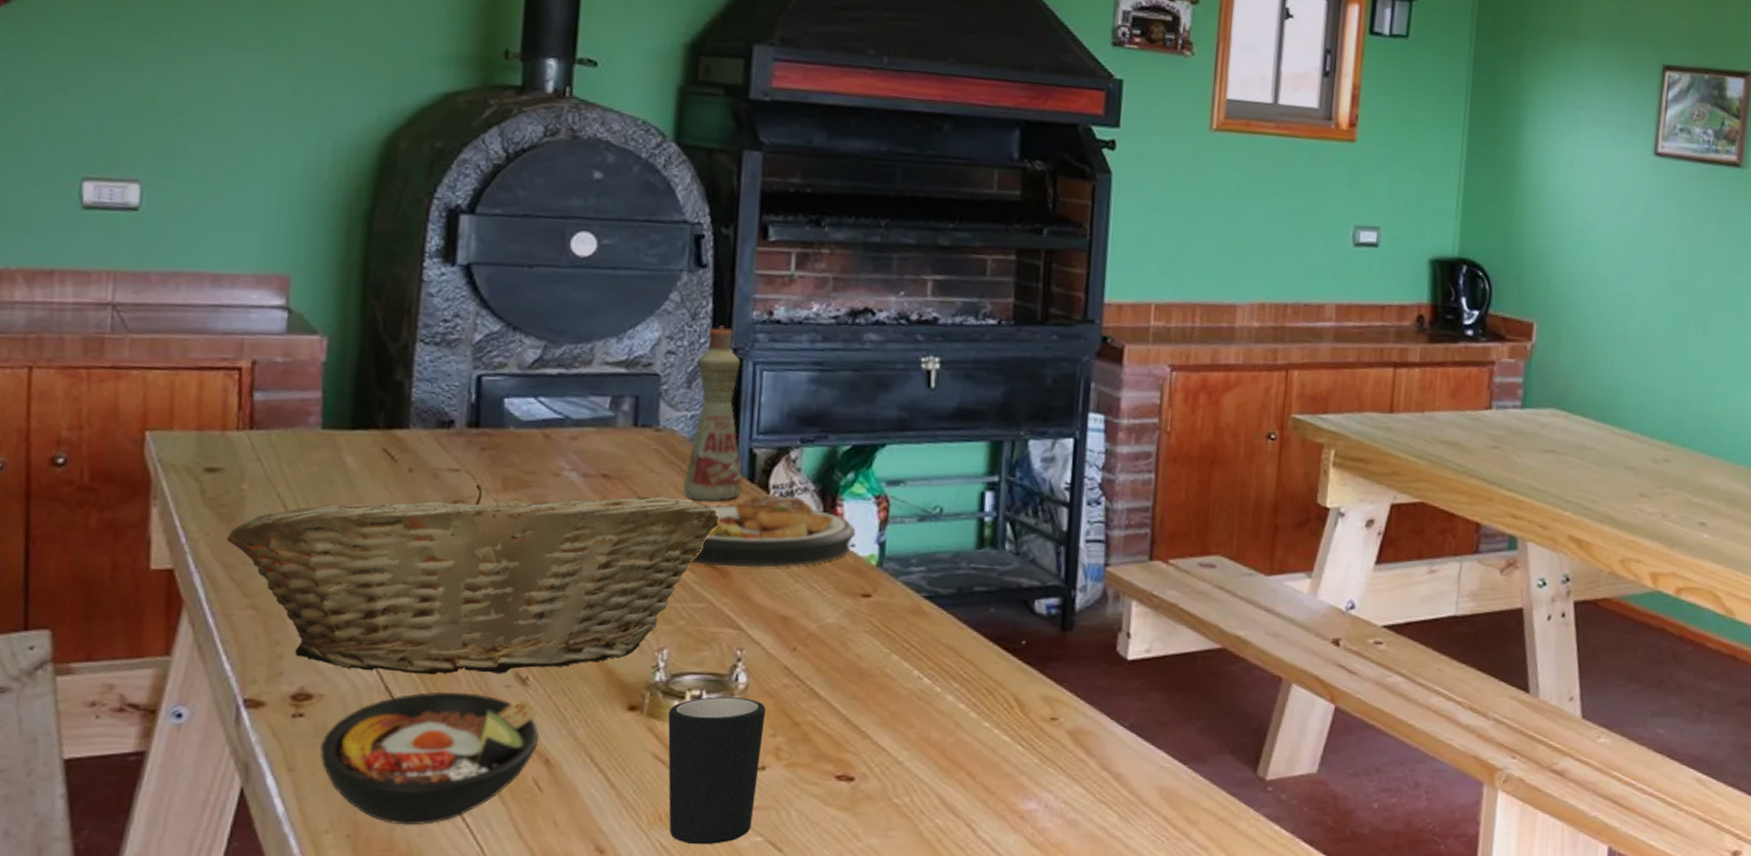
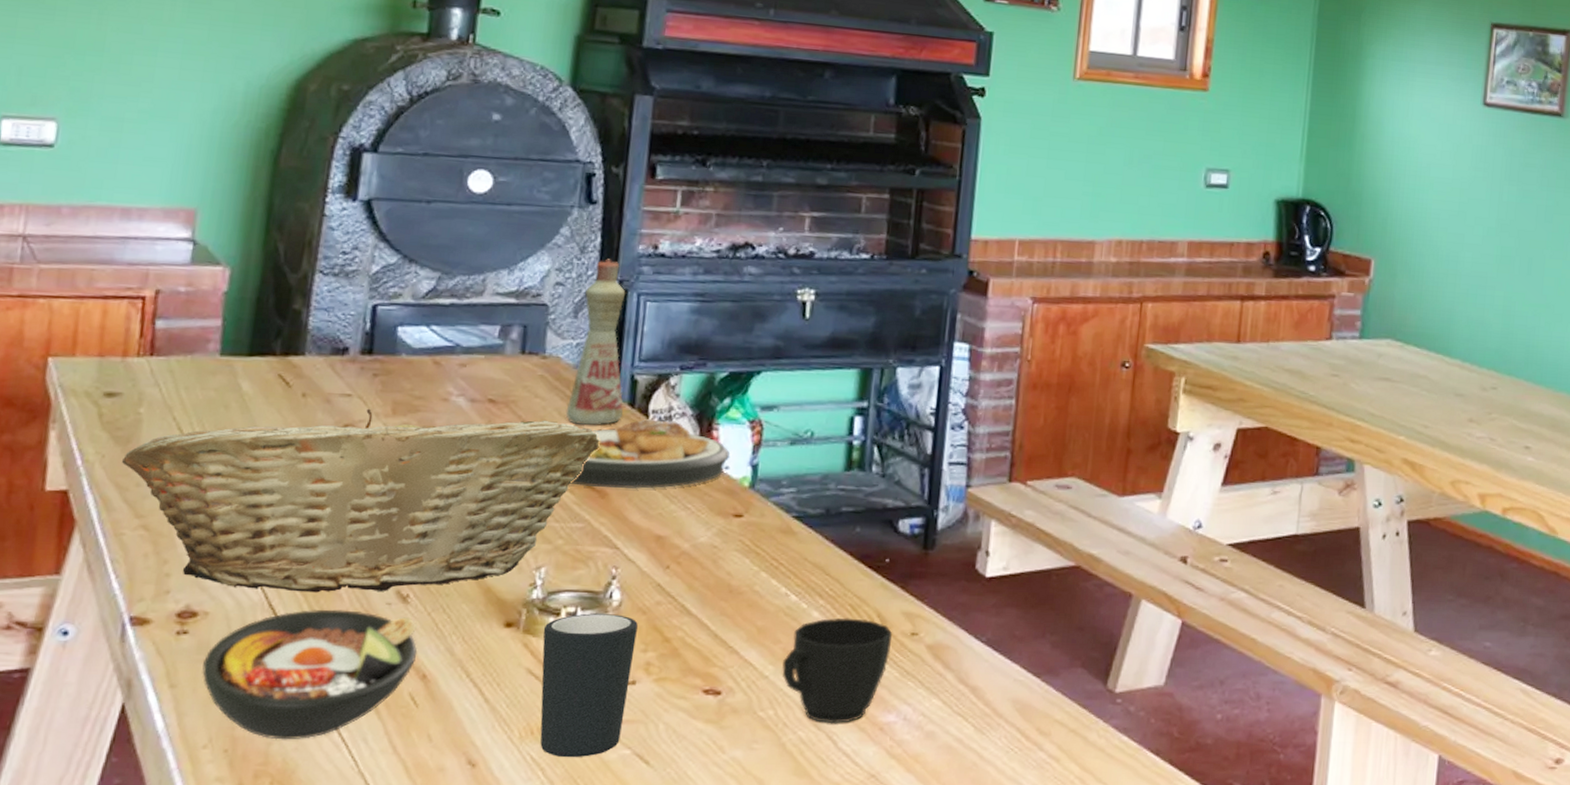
cup: none [917,702,1032,812] -> present [782,618,893,724]

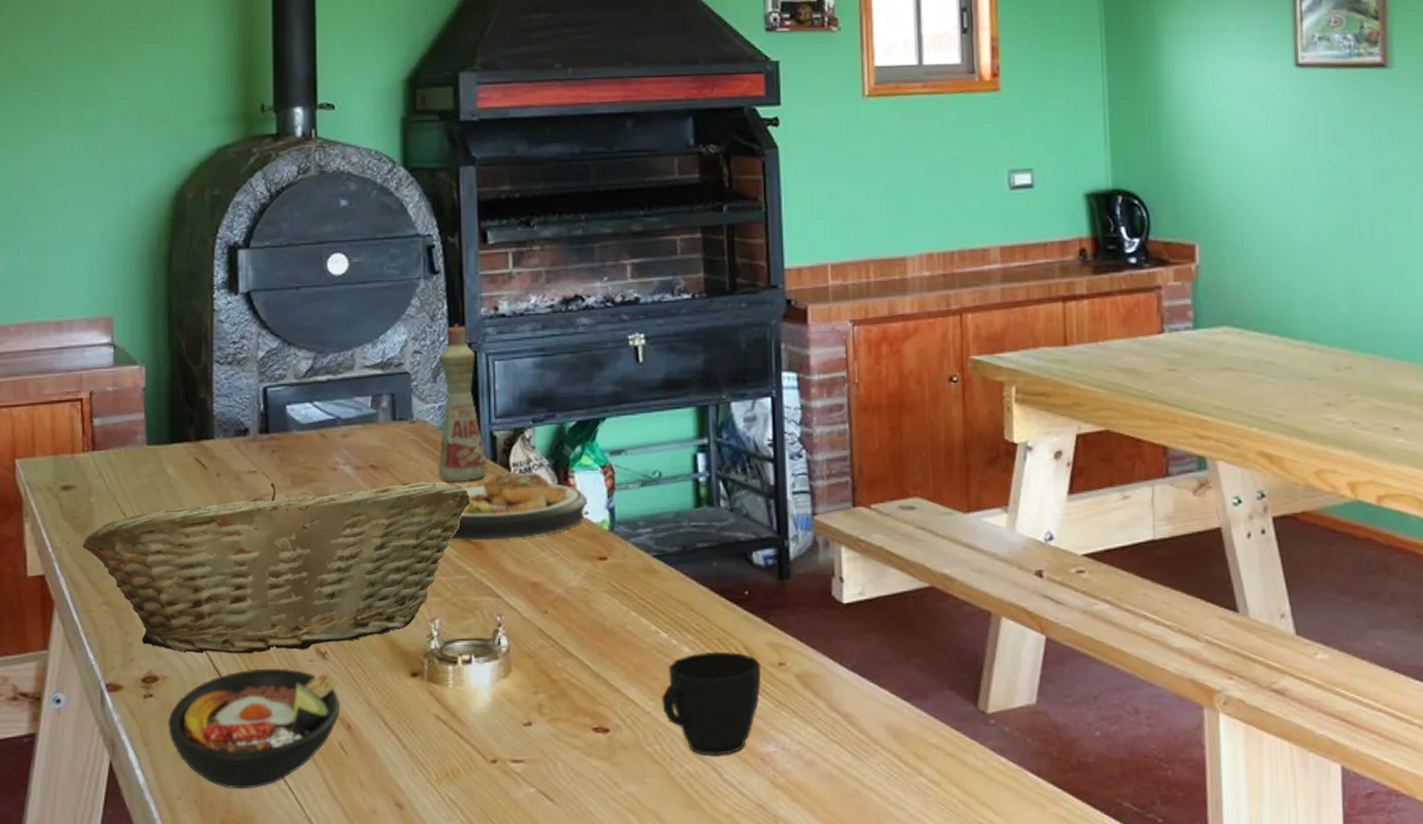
mug: present [540,613,638,758] -> none [444,660,527,798]

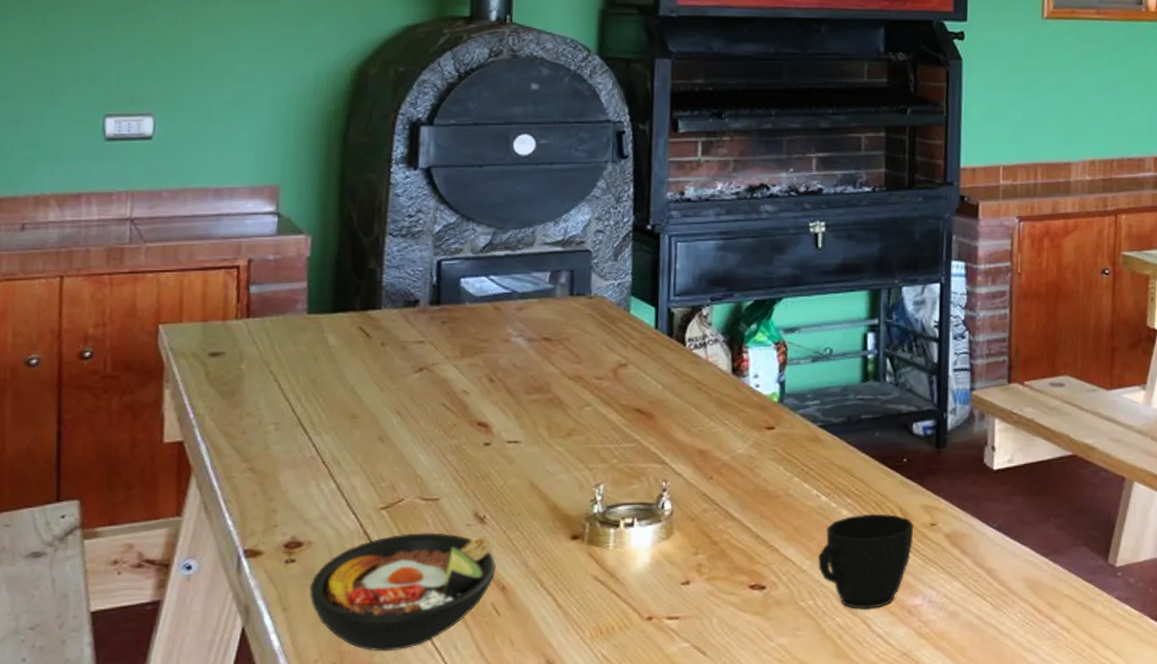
fruit basket: present [83,480,471,654] -> none [229,352,644,519]
bottle: present [437,324,488,482] -> none [612,206,664,355]
plate: present [450,472,588,541] -> none [621,347,760,411]

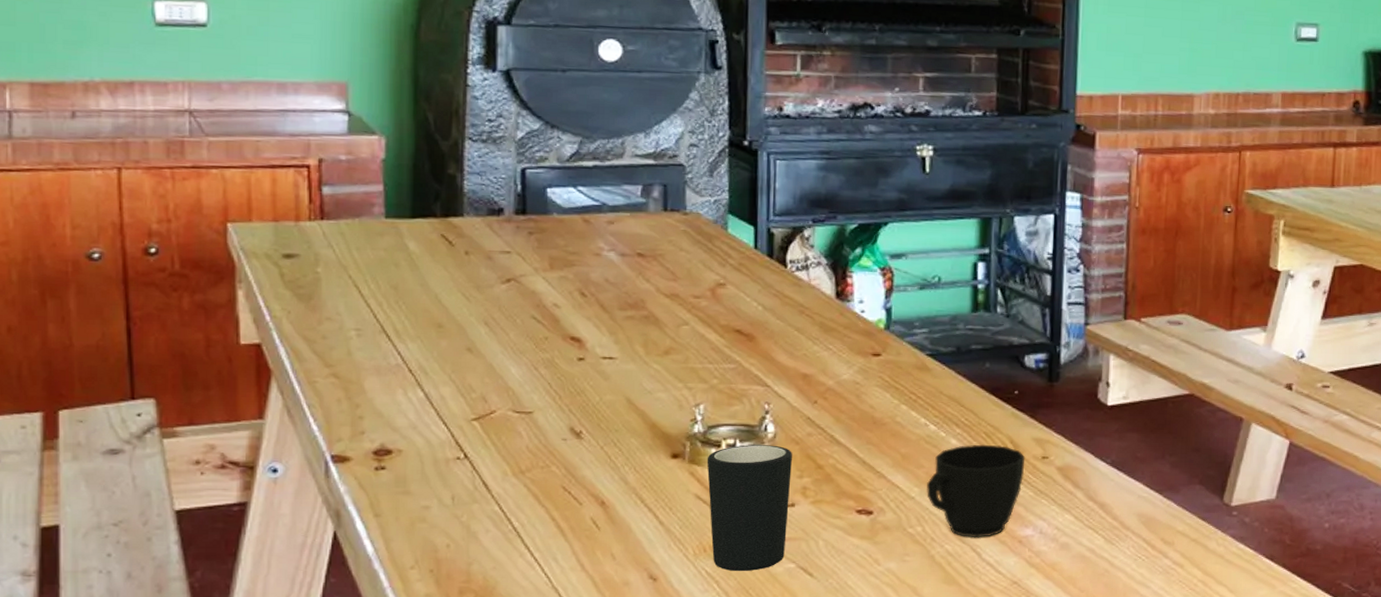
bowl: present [310,533,496,652] -> none [402,445,595,561]
mug: none [605,522,688,653] -> present [706,445,792,572]

